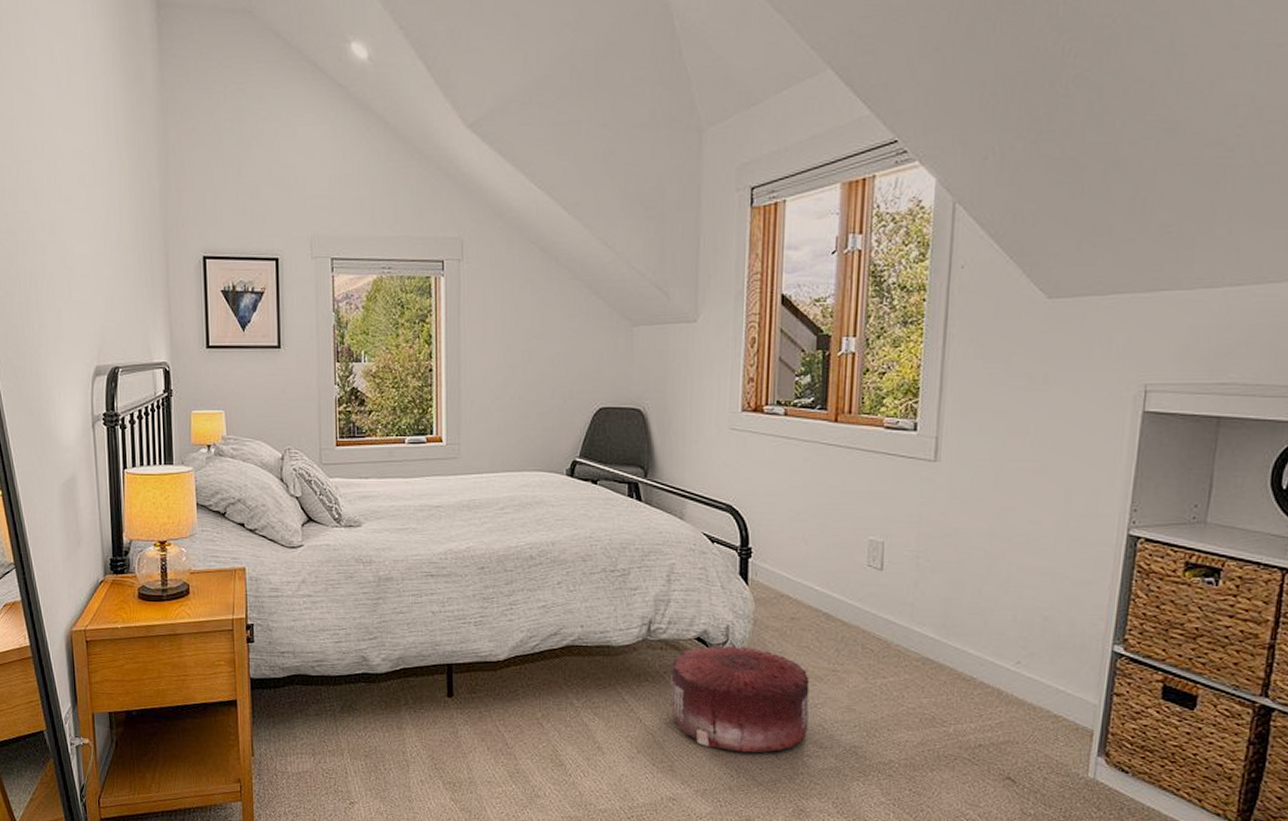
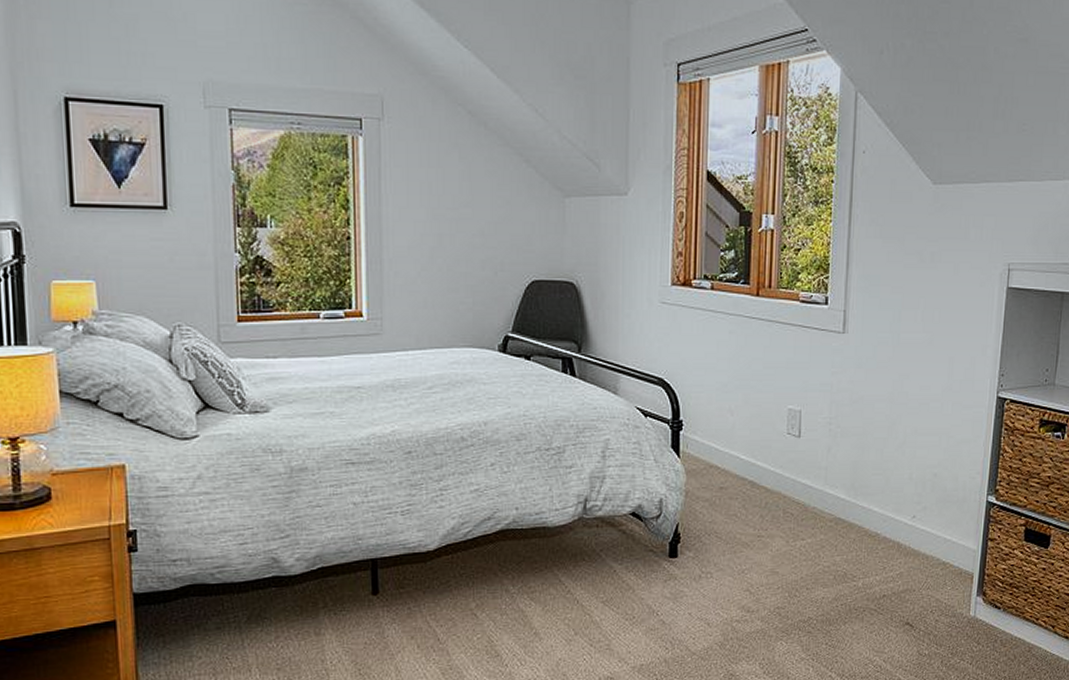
pouf: present [670,644,810,753] -> none [607,517,738,624]

